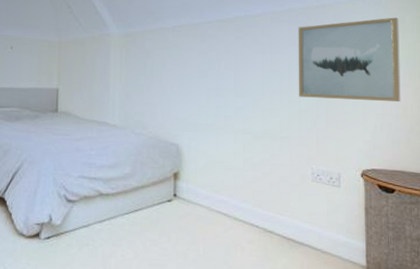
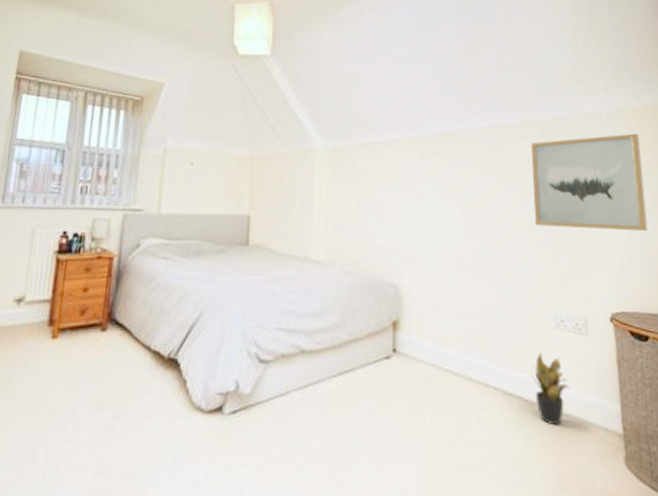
potted plant: none [289,200,322,258] -> present [531,352,570,426]

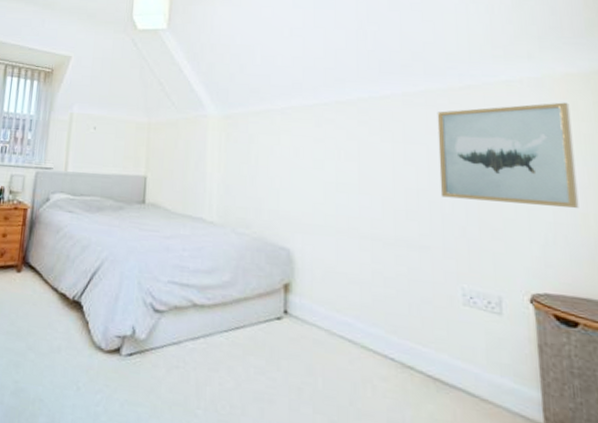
potted plant: present [531,352,570,426] -> none [435,328,480,406]

